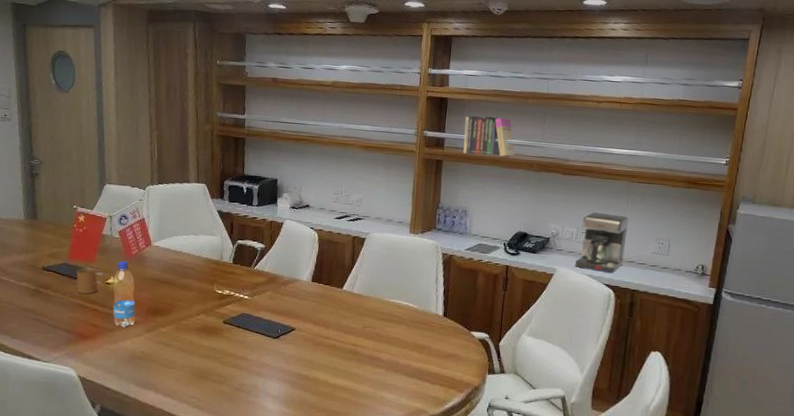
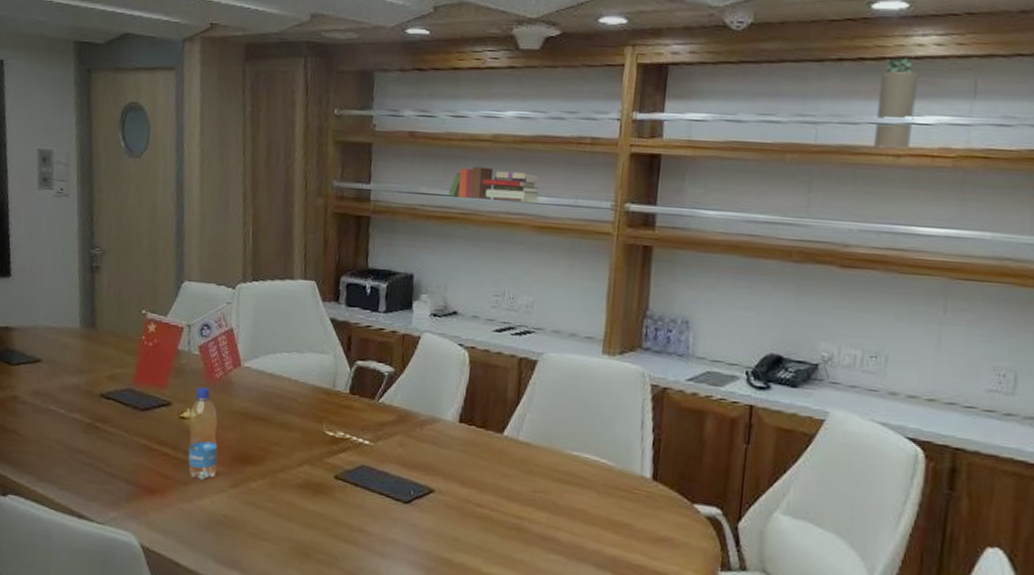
cup: present [76,268,105,295] -> none [143,395,180,432]
books: none [301,104,333,127] -> present [448,166,494,199]
books: none [325,107,365,130] -> present [482,171,539,203]
books: present [463,115,515,157] -> none [683,179,764,241]
coffee maker: present [575,212,629,273] -> none [860,324,948,421]
vase: none [583,36,613,98] -> present [872,56,919,150]

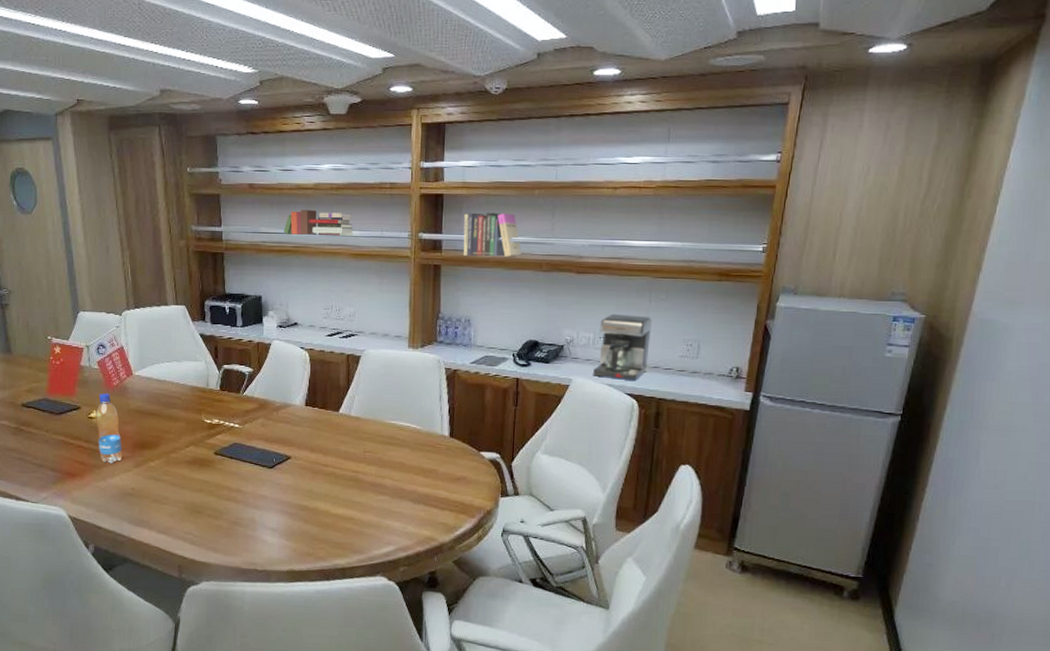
books: none [683,179,764,241] -> present [463,212,522,257]
coffee maker: none [860,324,948,421] -> present [593,313,653,381]
vase: present [872,56,919,150] -> none [597,111,629,185]

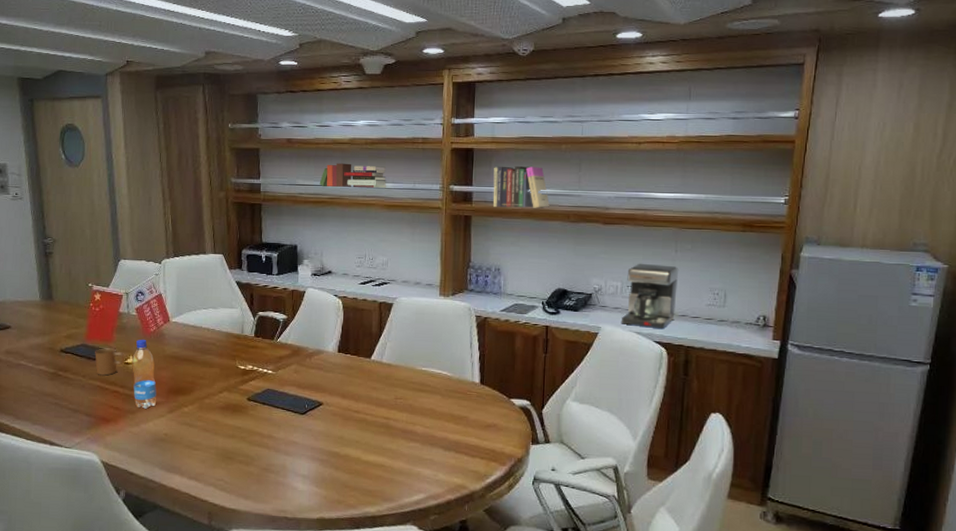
cup: none [57,402,87,430] -> present [95,348,124,376]

